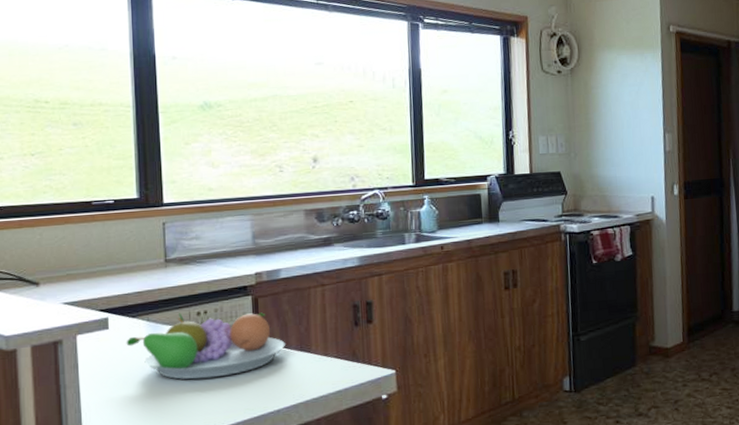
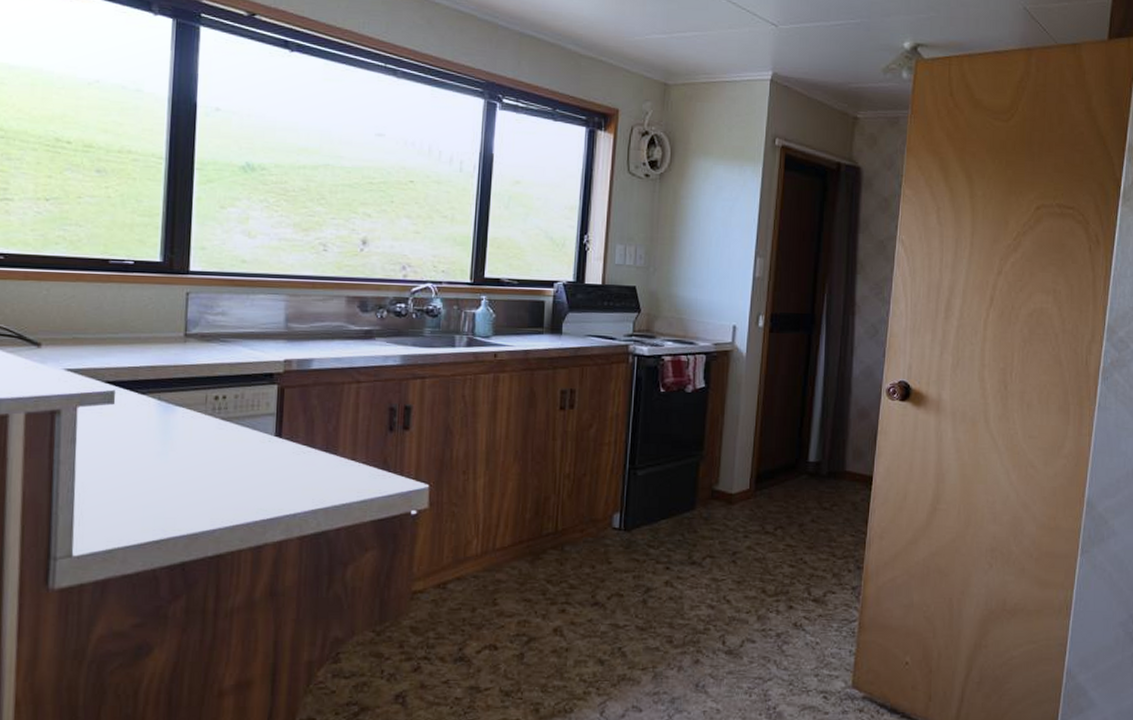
fruit bowl: present [126,312,285,380] -> none [132,395,310,471]

